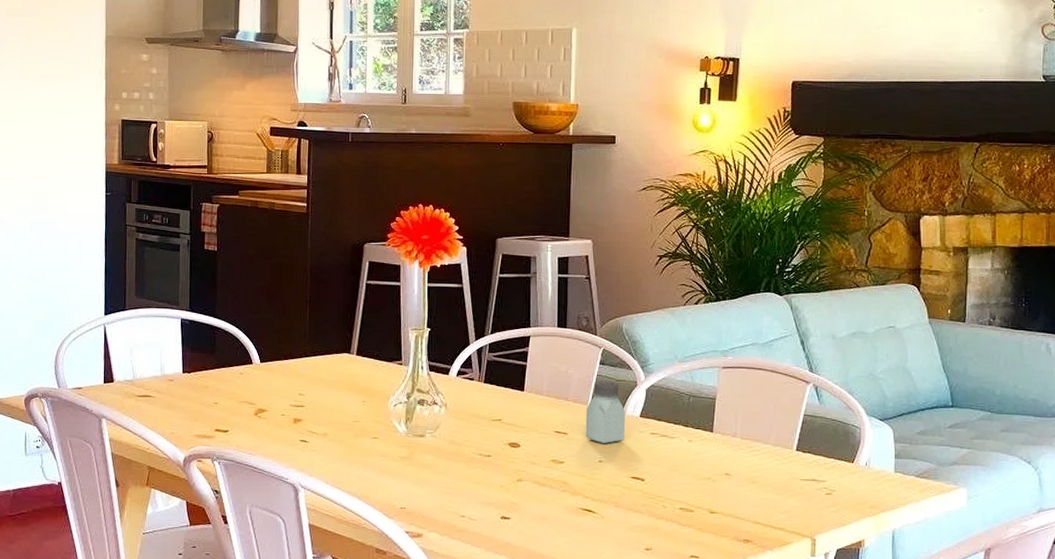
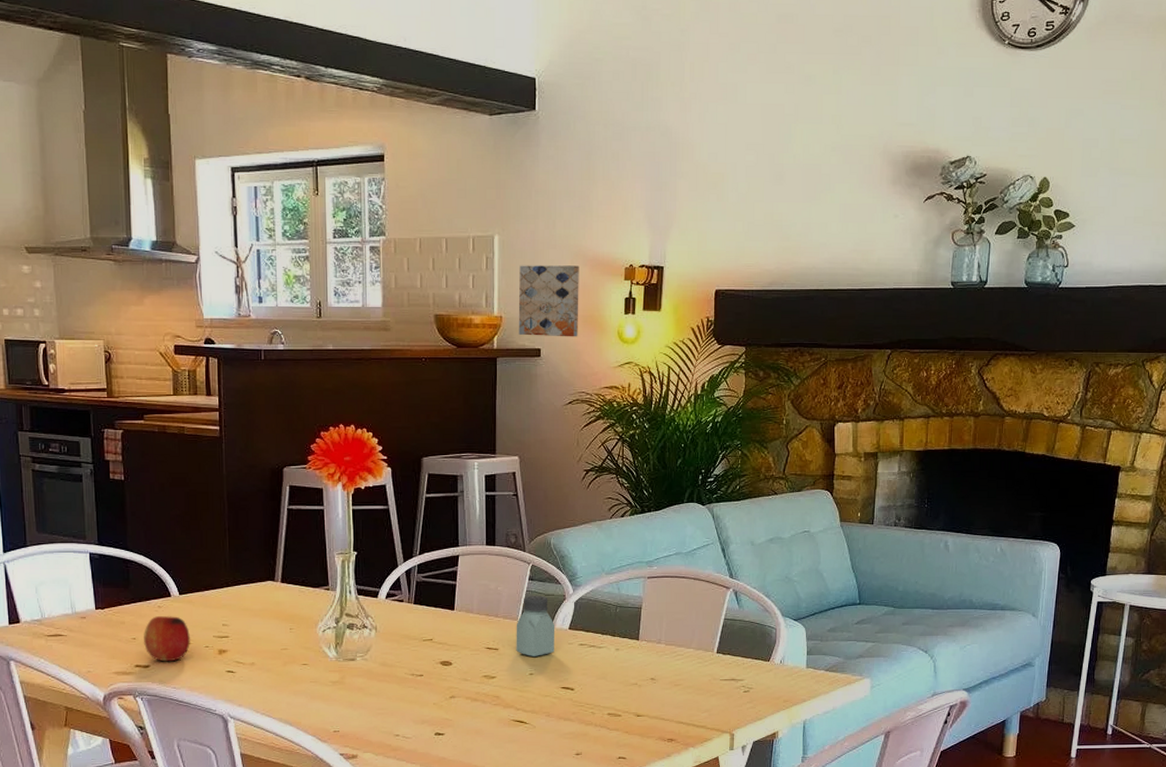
fruit: none [225,382,269,428] -> present [144,616,191,662]
wall art: none [594,56,655,125] -> present [518,265,579,337]

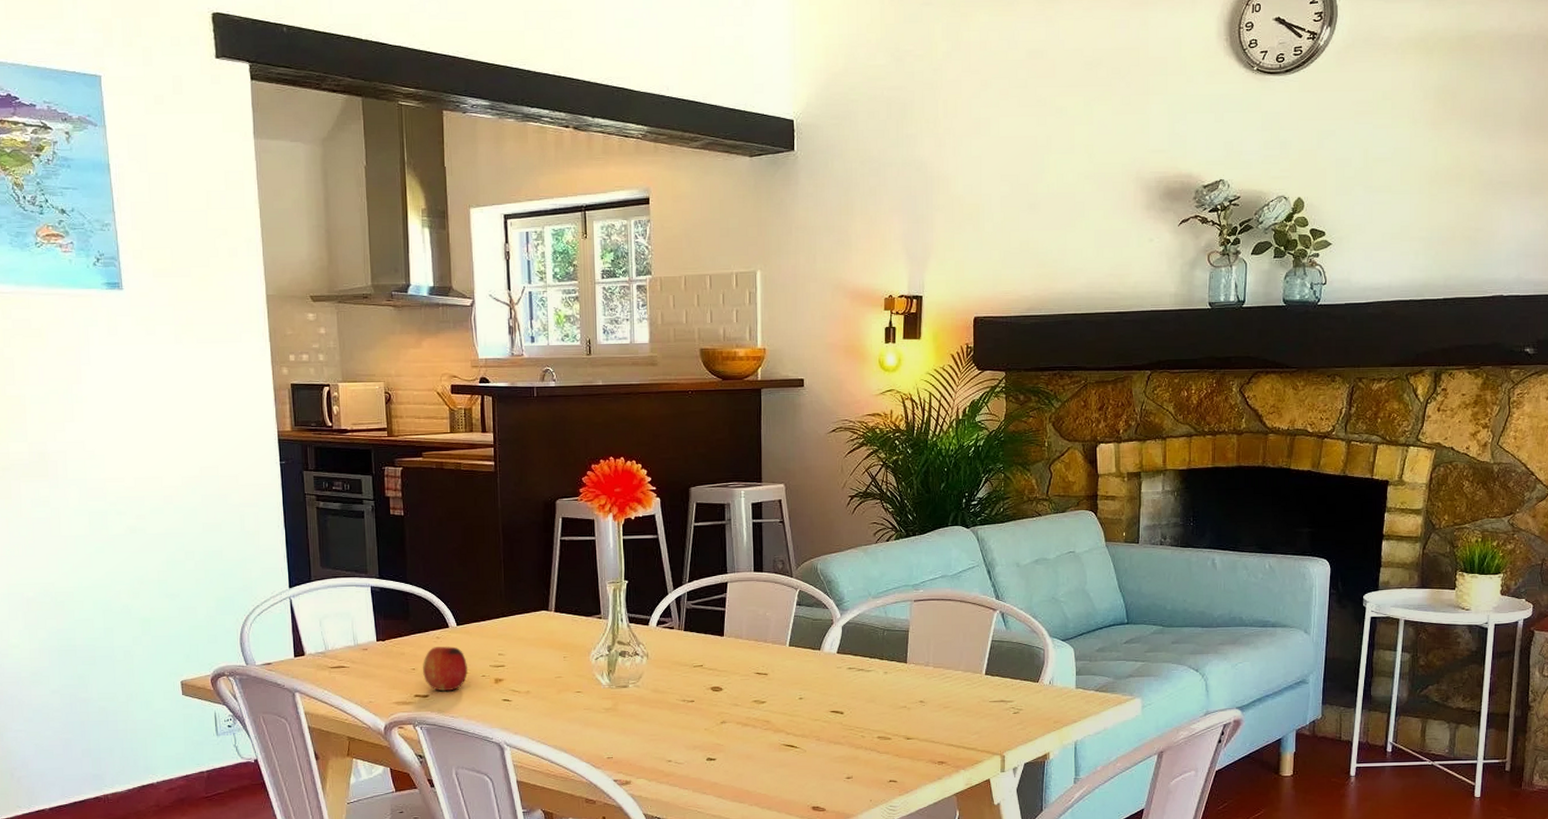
saltshaker: present [516,595,555,658] -> none [784,620,824,682]
wall art: present [518,265,579,337] -> none [781,297,841,367]

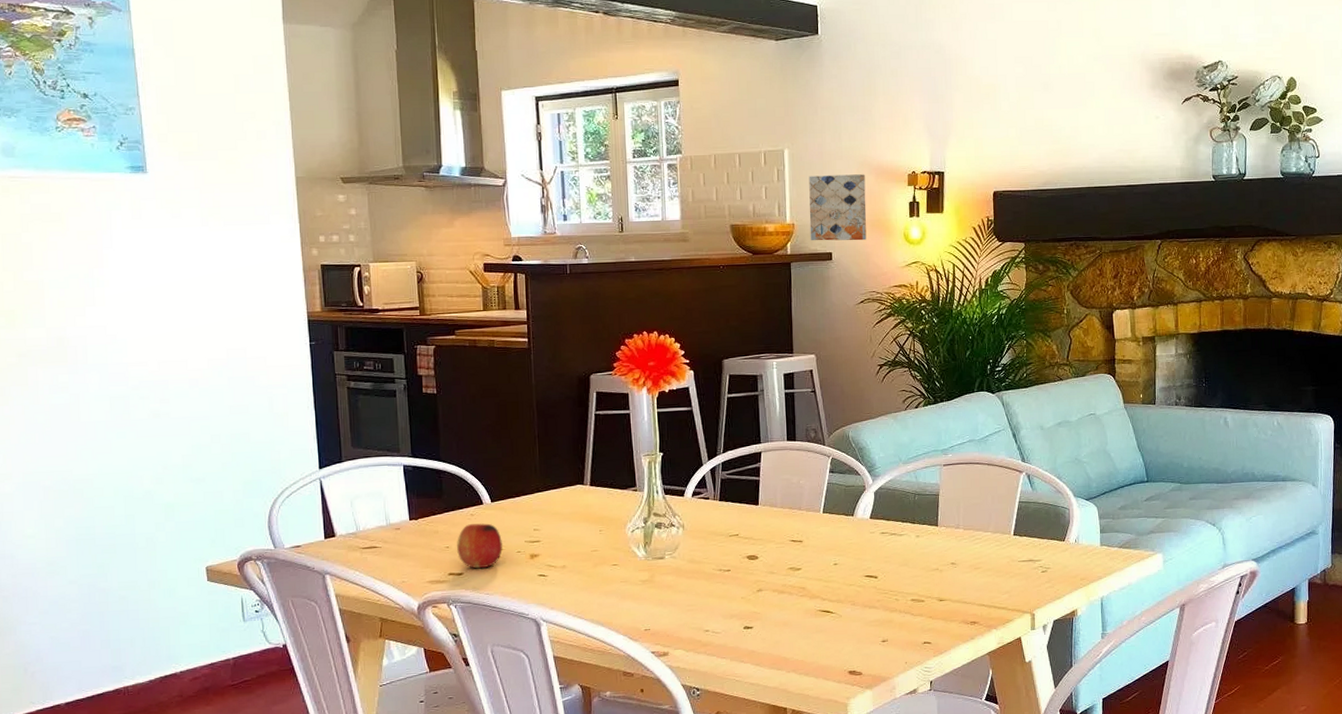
wall art: none [781,297,841,367] -> present [809,174,867,241]

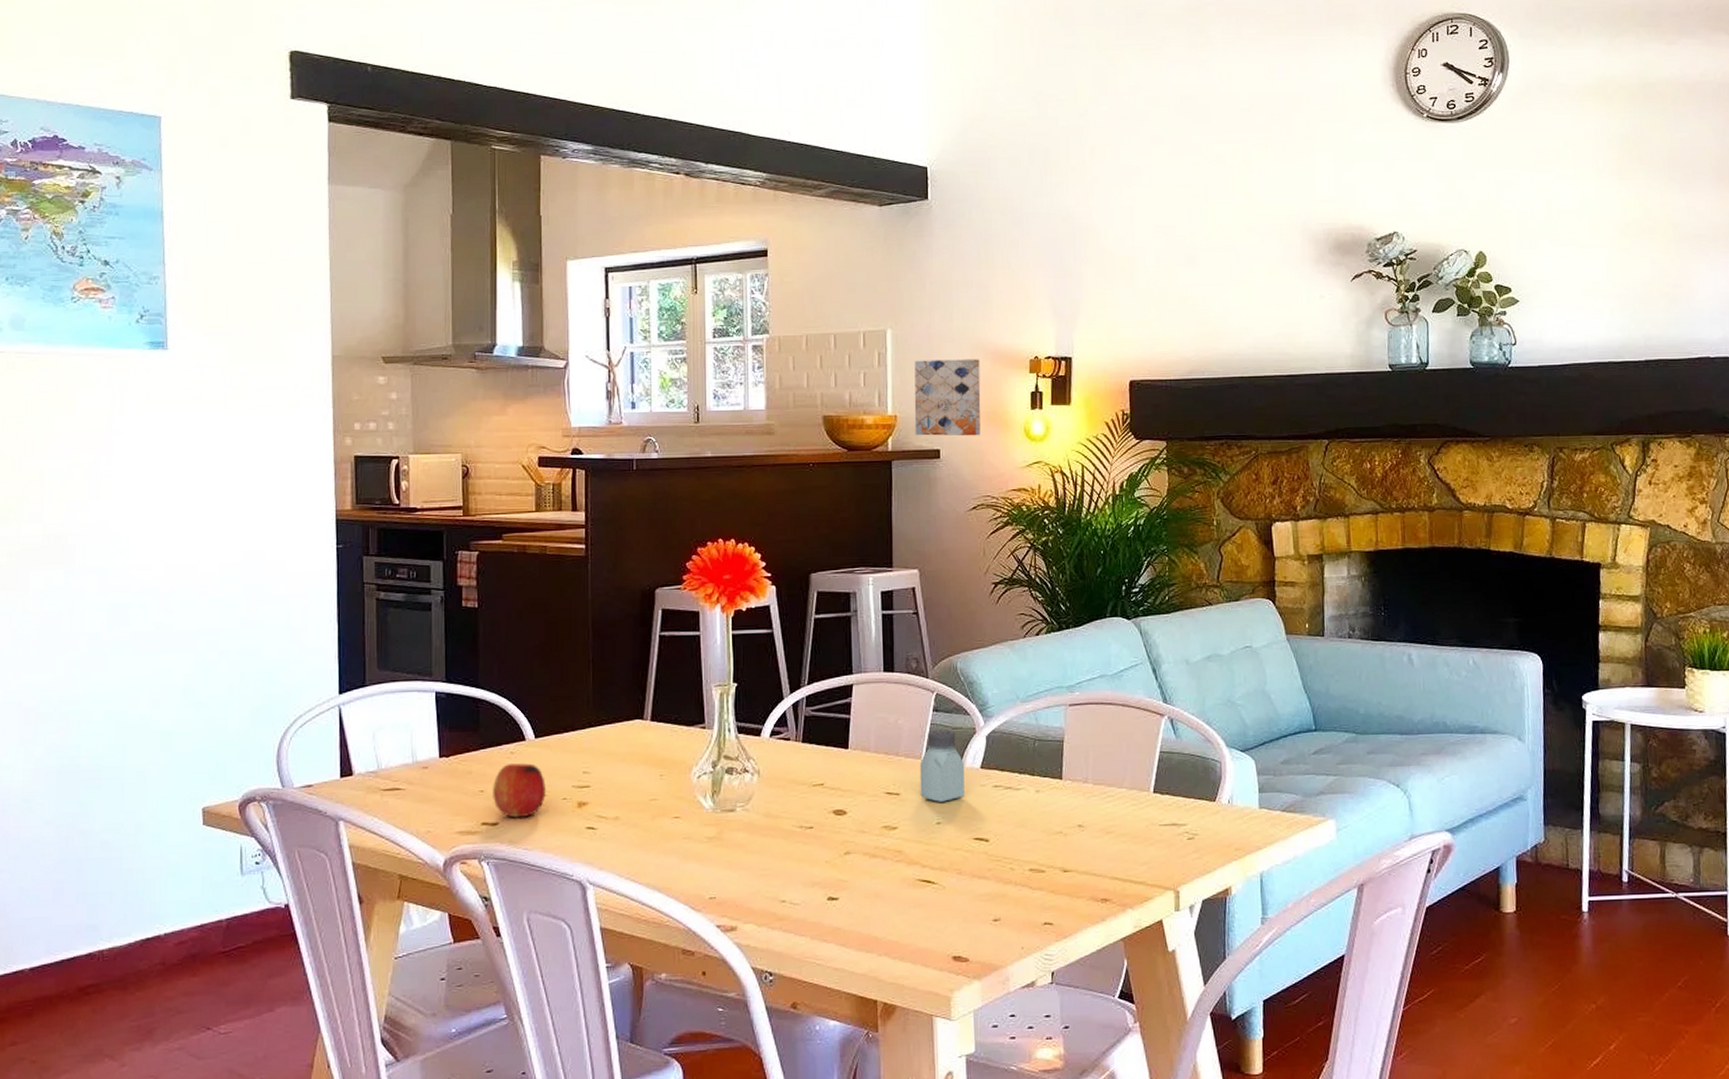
saltshaker: none [819,487,857,548] -> present [919,728,965,803]

